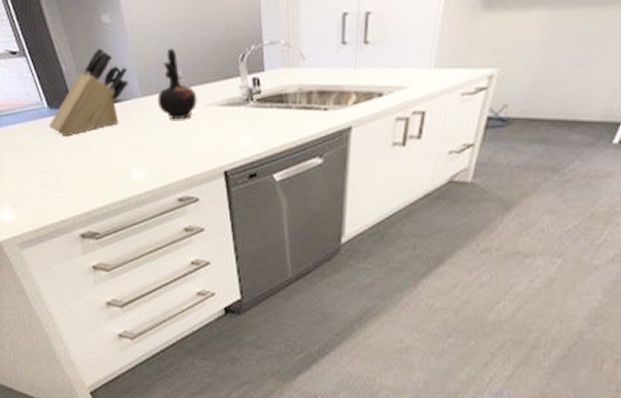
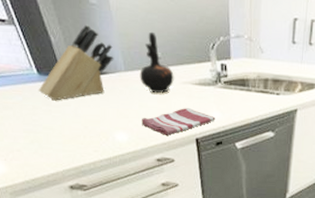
dish towel: none [160,133,248,169] -> present [142,107,216,136]

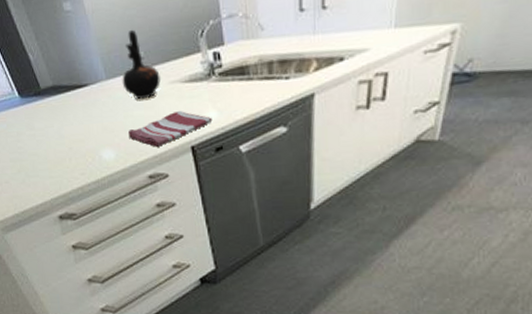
knife block: present [38,24,114,101] -> none [21,34,94,124]

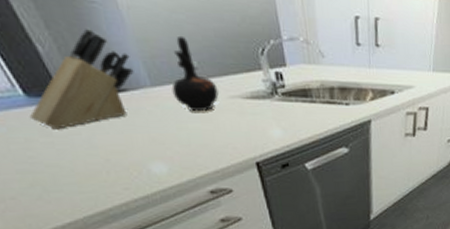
knife block: none [21,34,94,124] -> present [29,28,134,130]
dish towel: present [128,110,213,147] -> none [183,126,277,162]

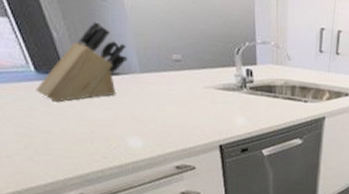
ceramic jug: present [171,35,219,112] -> none [157,33,196,98]

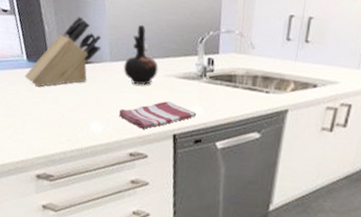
ceramic jug: none [157,33,196,98] -> present [123,24,158,85]
dish towel: none [159,112,241,142] -> present [119,100,197,129]

